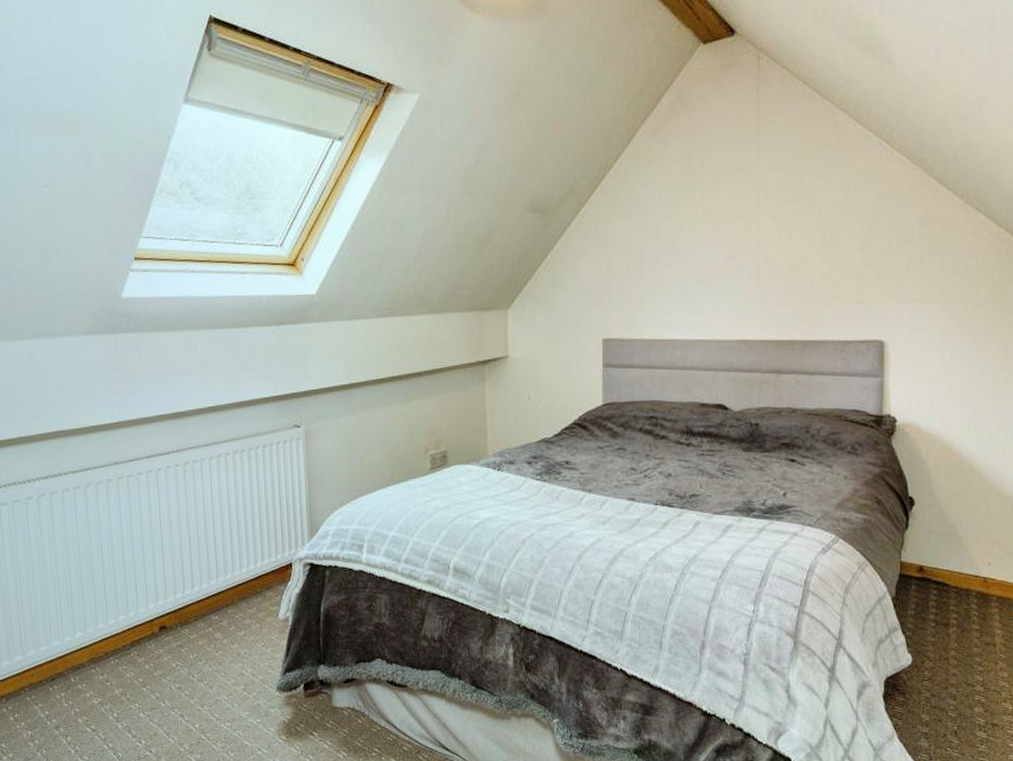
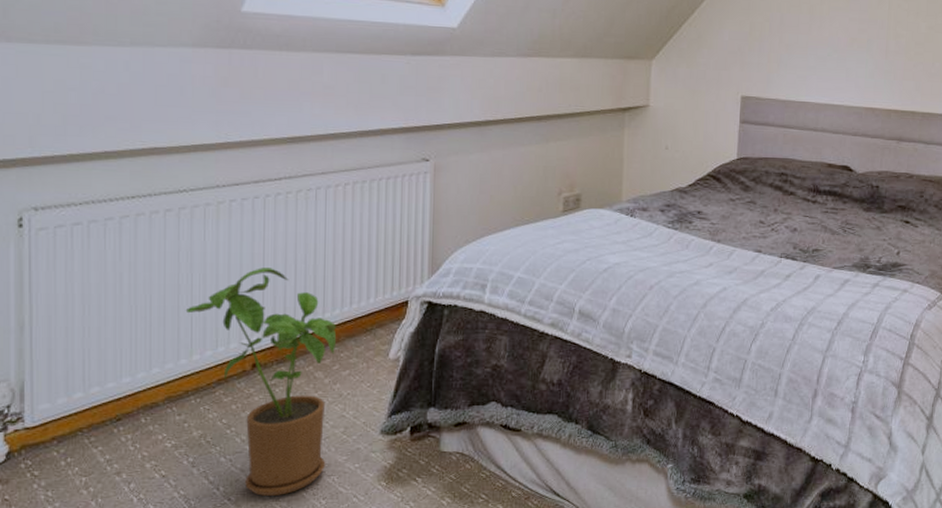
house plant: none [98,537,231,748] -> present [185,268,336,496]

